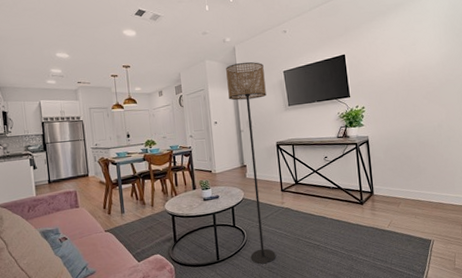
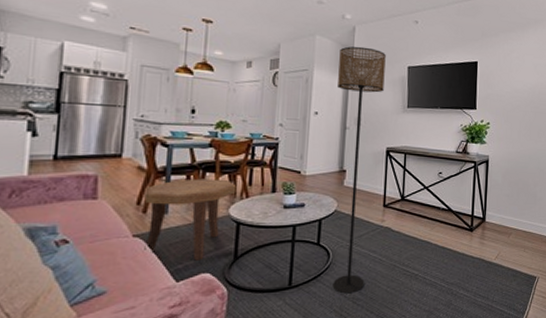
side table: none [107,183,168,246] -> present [144,178,237,261]

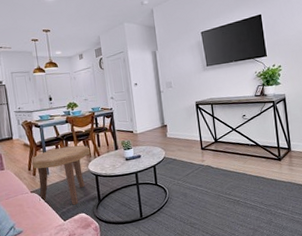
floor lamp: present [332,46,386,294] -> none [144,23,197,221]

